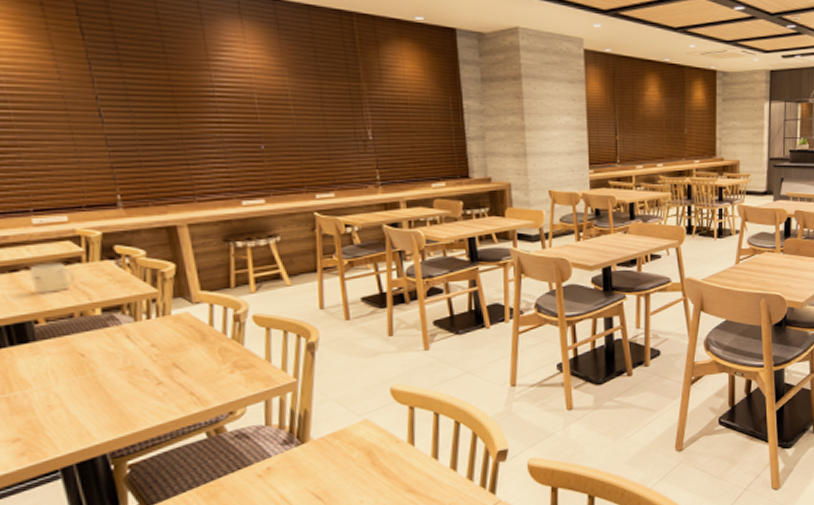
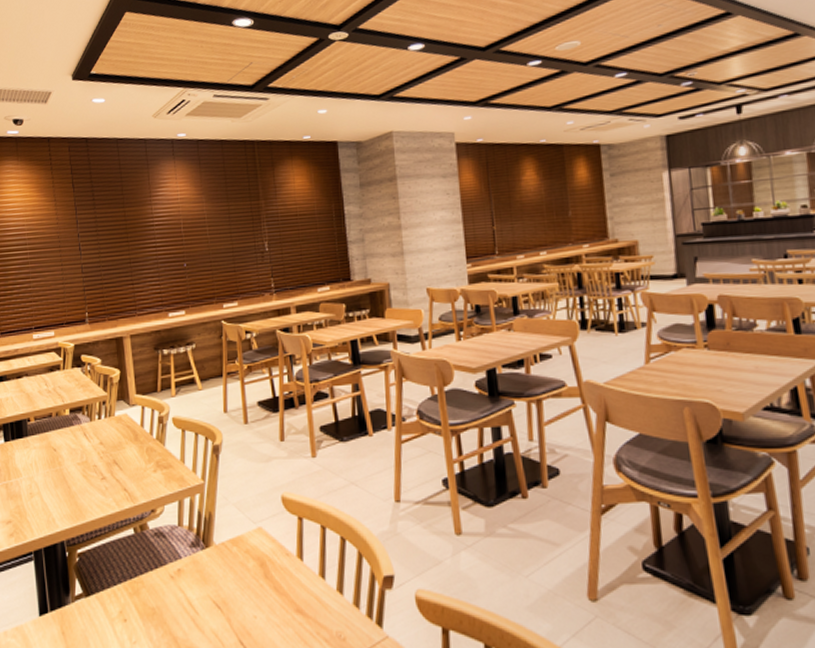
mug: present [30,263,75,293] -> none [29,370,55,396]

